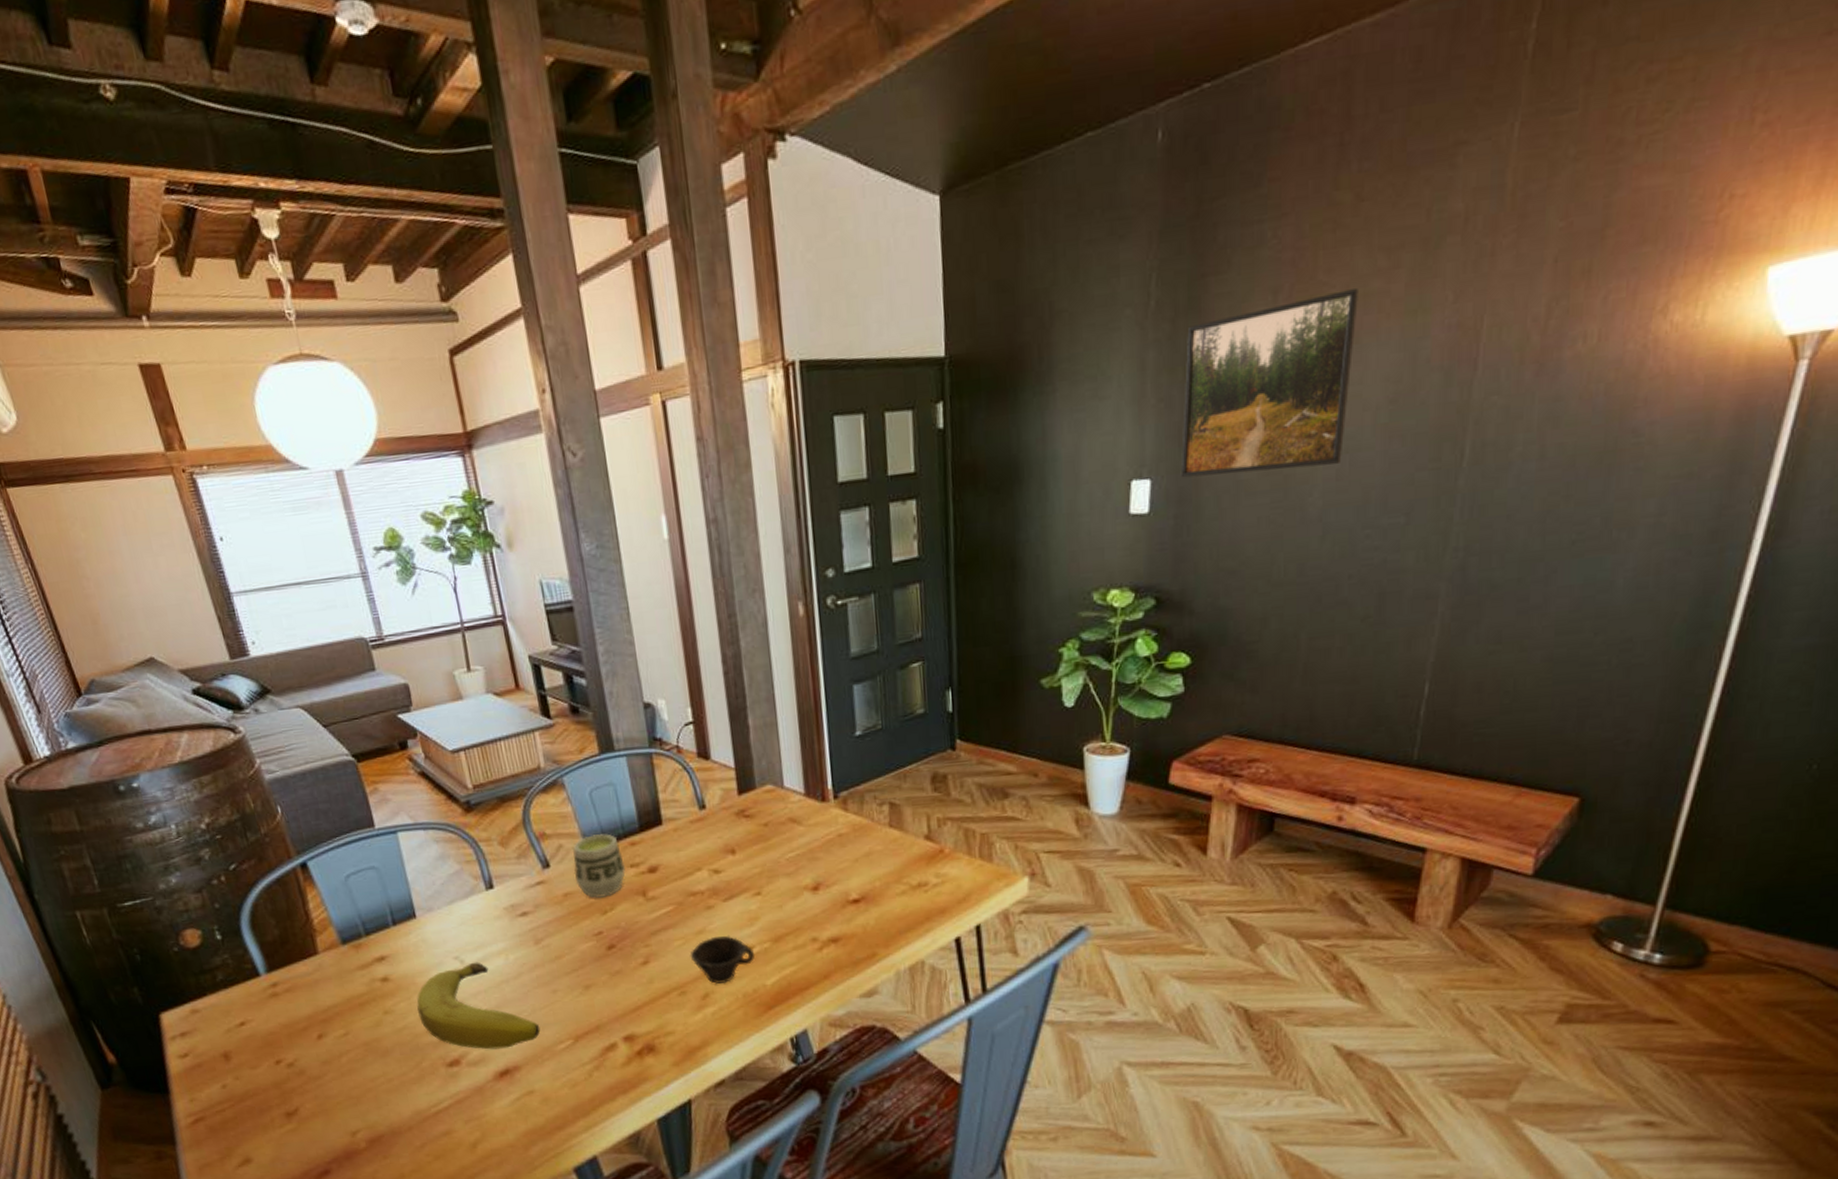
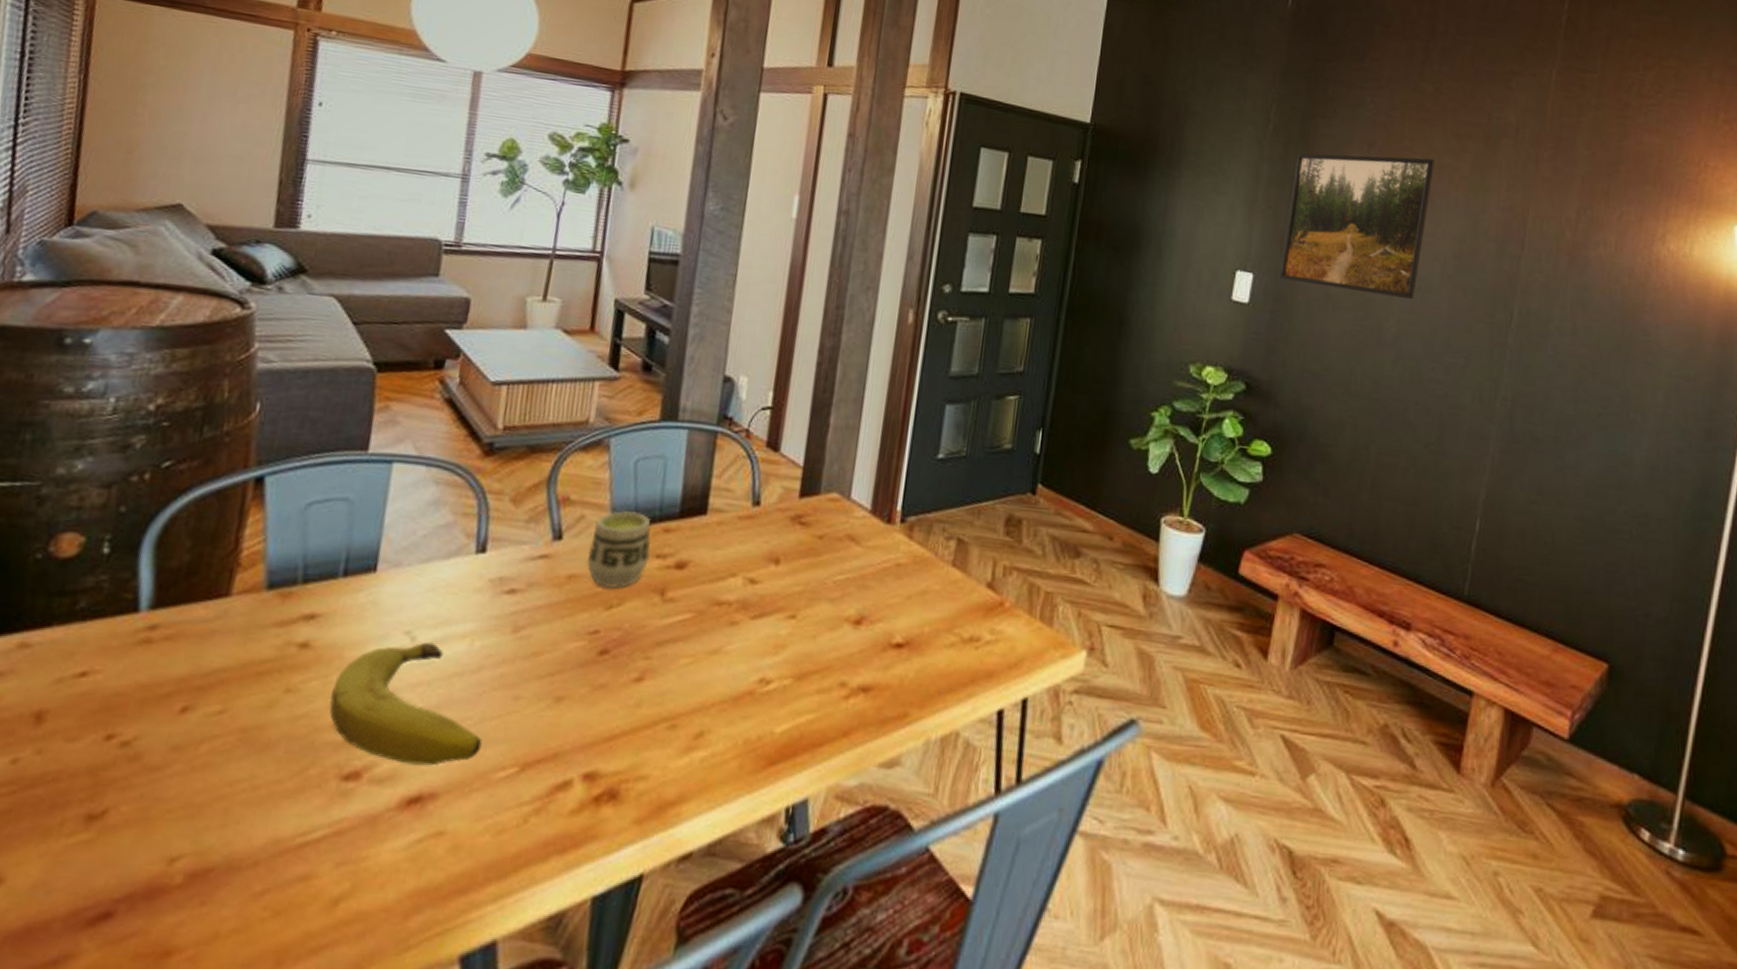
cup: present [690,935,754,984] -> none [694,661,770,723]

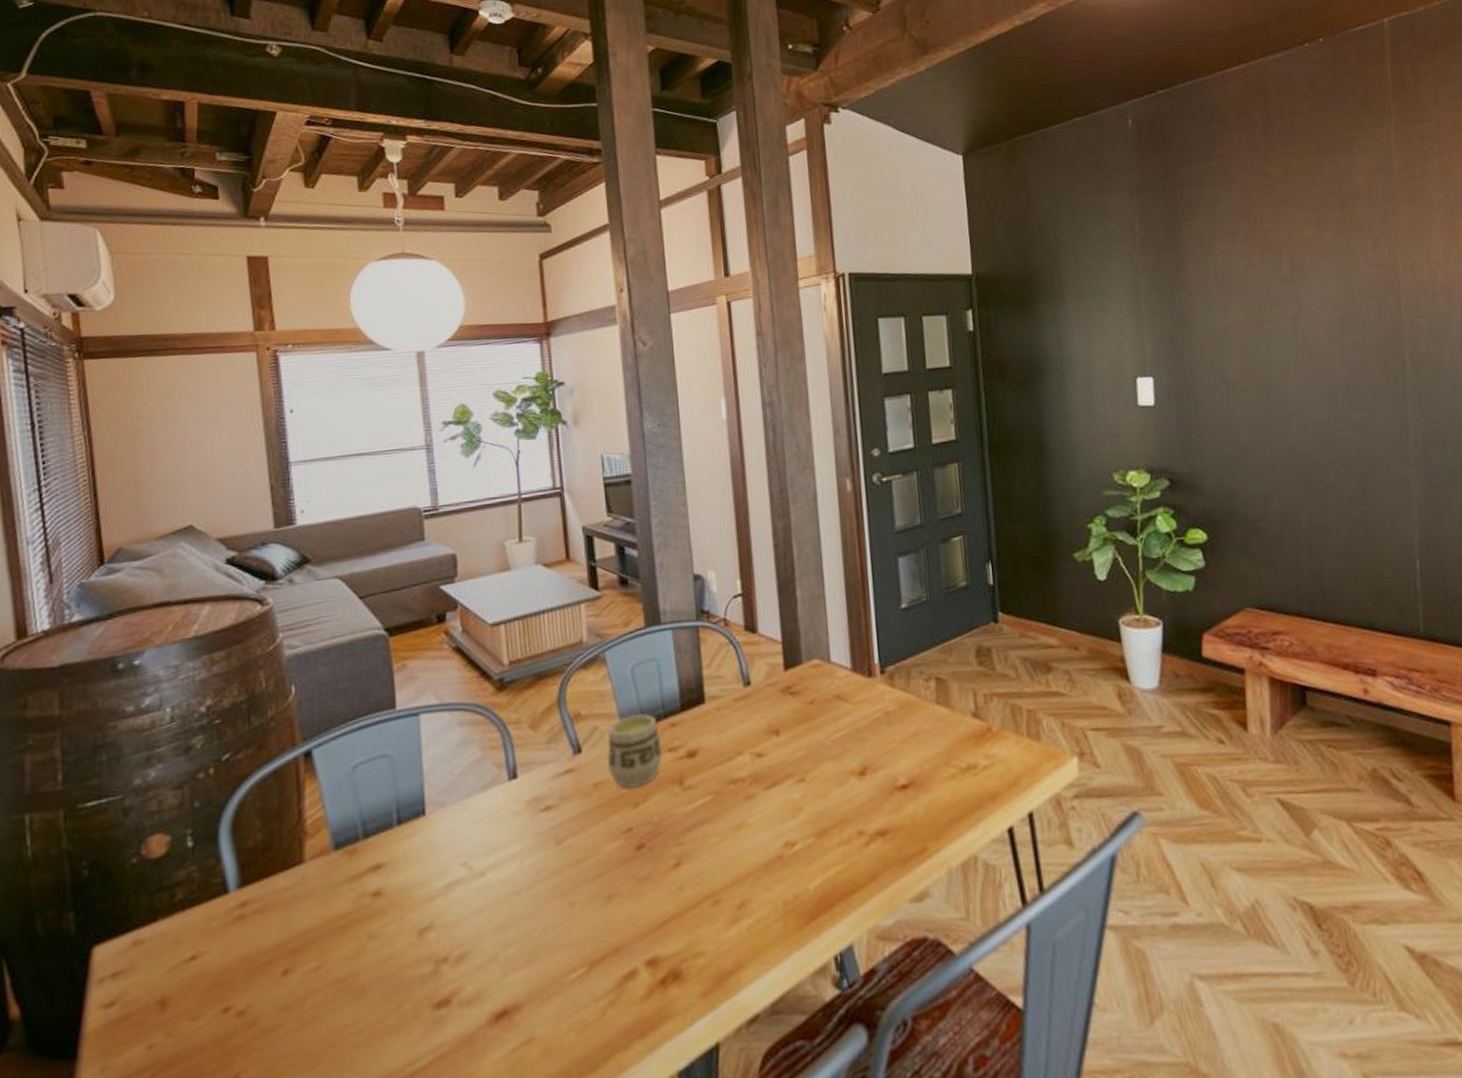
fruit: present [329,642,483,766] -> none [410,868,551,983]
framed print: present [1279,153,1434,299] -> none [1169,235,1309,377]

